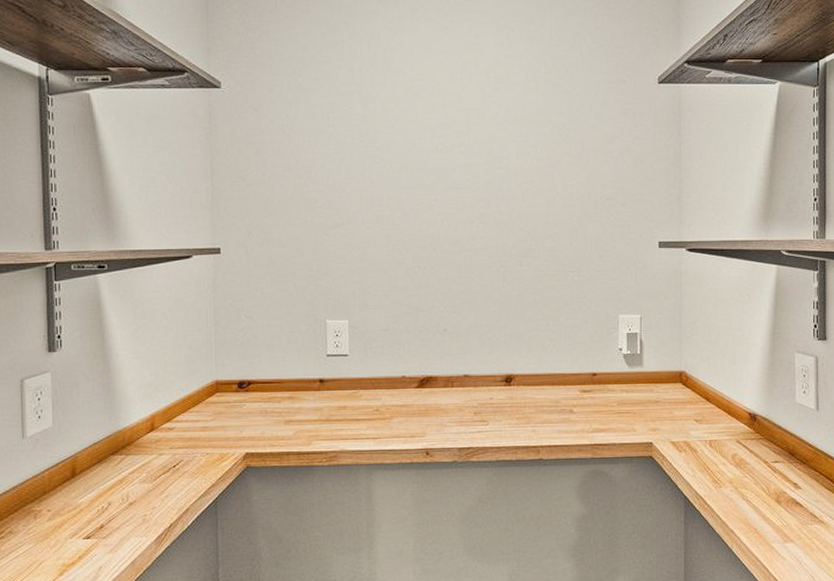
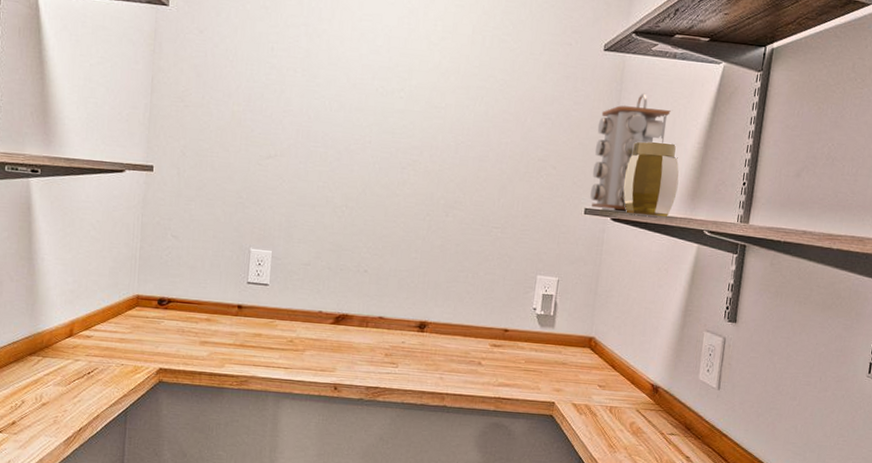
spice rack: none [661,120,746,243] -> present [590,93,678,214]
jar: none [694,168,749,242] -> present [623,141,679,217]

